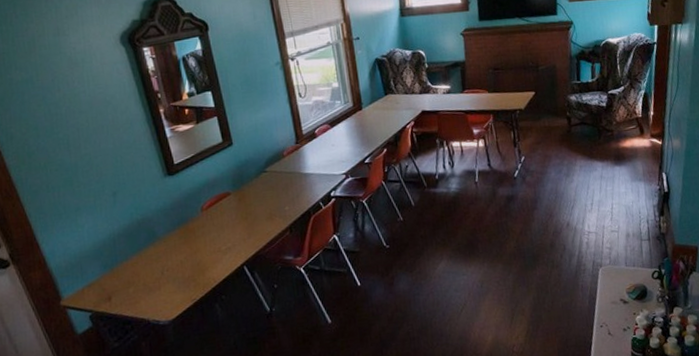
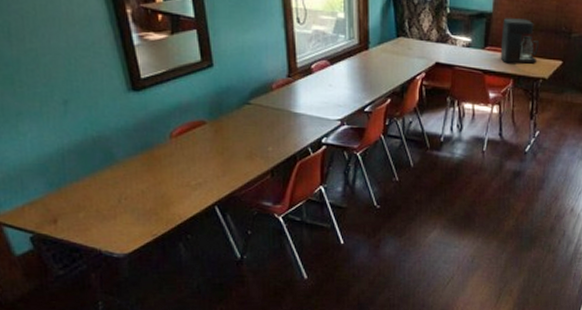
coffee maker: none [475,61,512,102] -> present [500,18,540,65]

